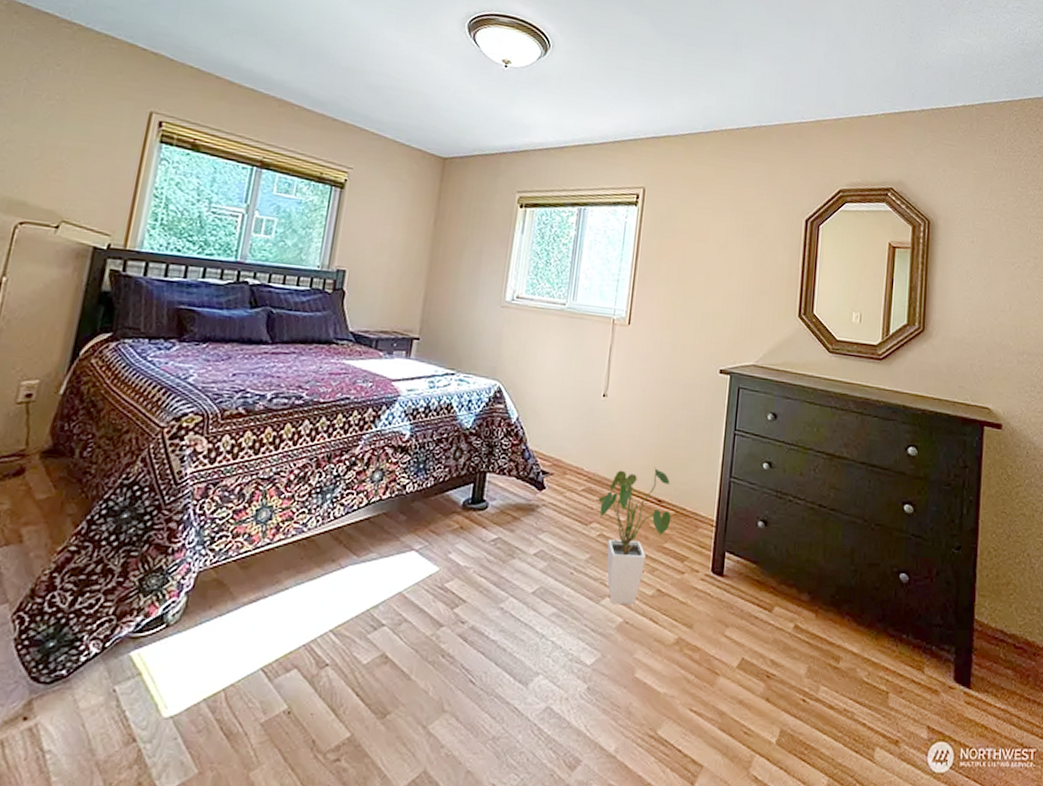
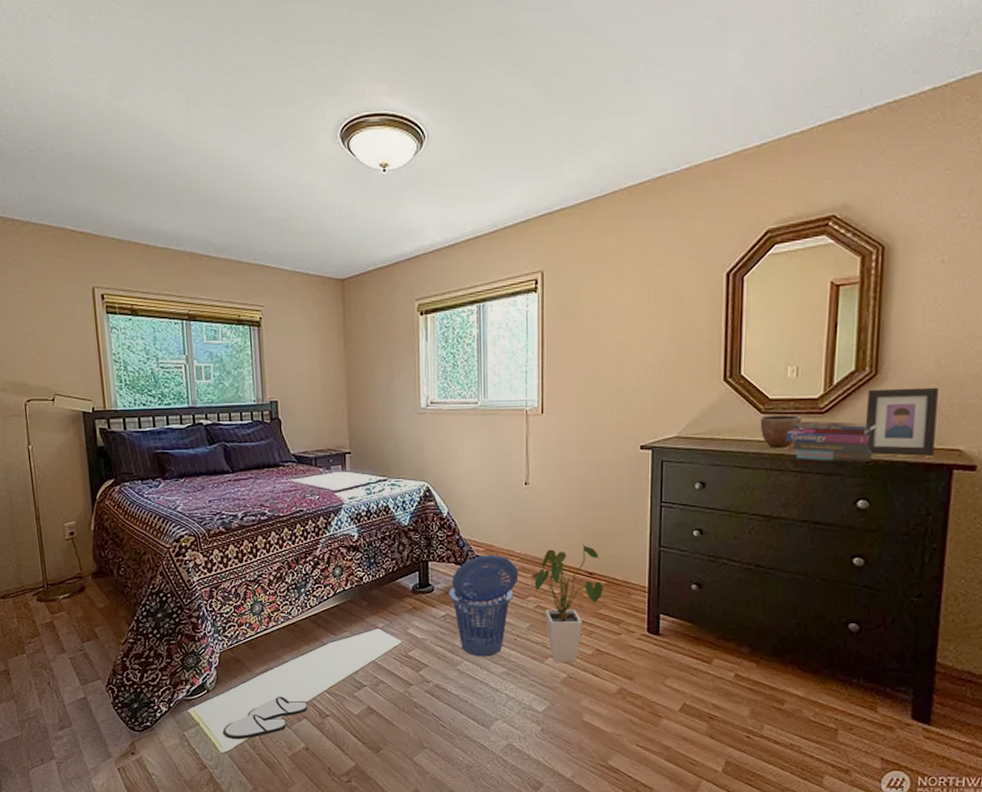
slippers: none [173,636,304,698] -> present [222,696,308,740]
laundry basket: none [503,470,585,593] -> present [449,554,519,657]
decorative bowl: none [827,355,863,389] -> present [760,415,802,449]
books: none [849,364,924,412] -> present [785,420,877,463]
picture frame: none [915,343,971,411] -> present [865,387,938,456]

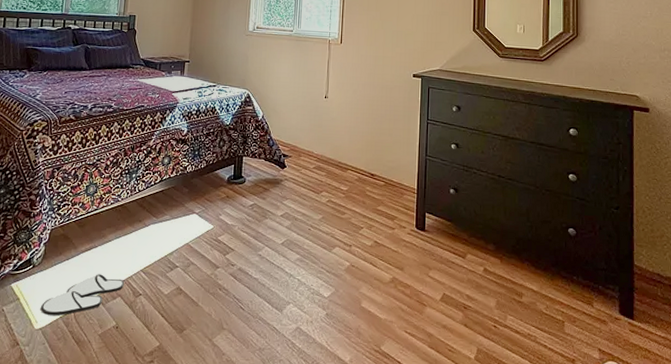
laundry basket: present [449,554,519,657] -> none [257,153,316,244]
house plant: present [531,543,603,663] -> none [325,149,382,253]
decorative bowl: present [760,415,802,449] -> none [499,59,528,85]
books: present [785,420,877,463] -> none [517,65,580,101]
picture frame: present [865,387,938,456] -> none [572,46,620,99]

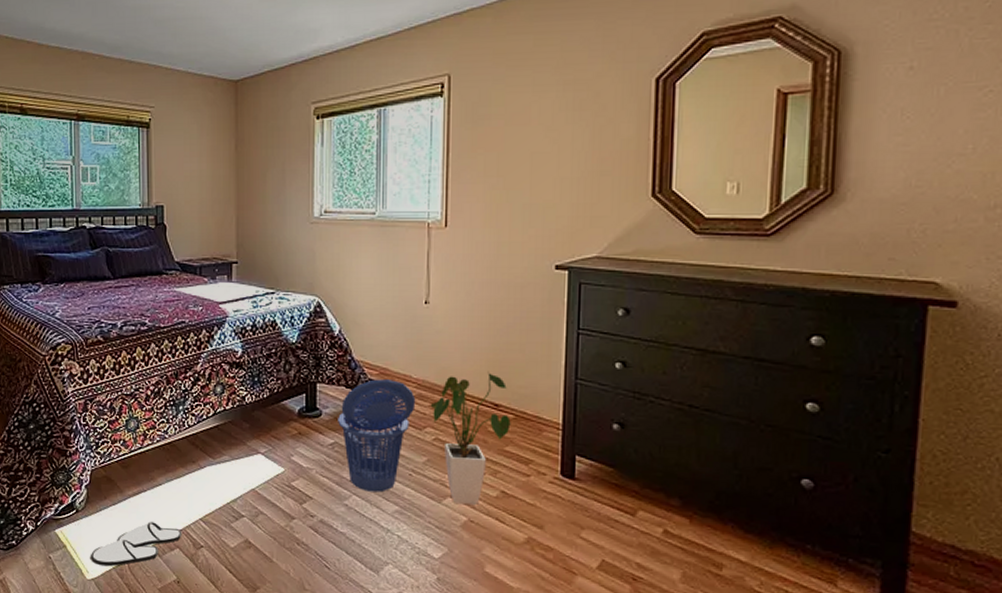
laundry basket: none [257,153,316,244] -> present [338,378,416,493]
house plant: none [325,149,382,253] -> present [430,371,511,506]

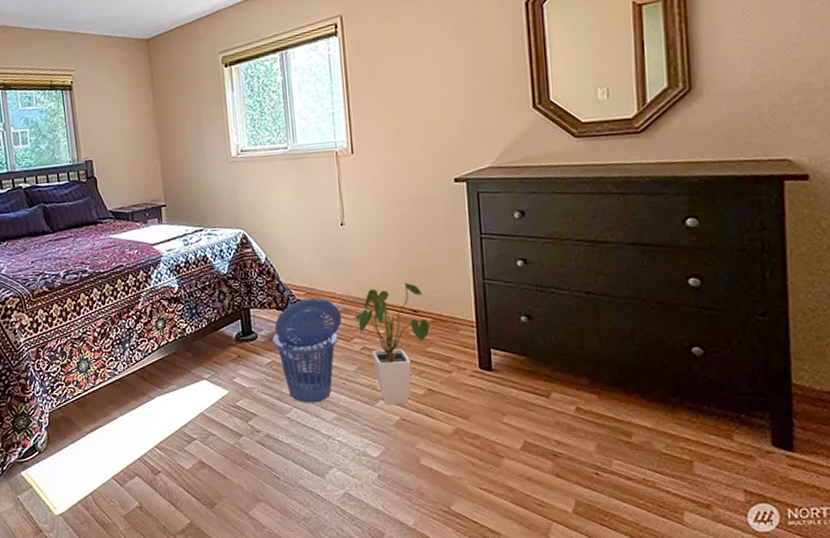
slippers: present [90,522,181,567] -> none [56,454,139,501]

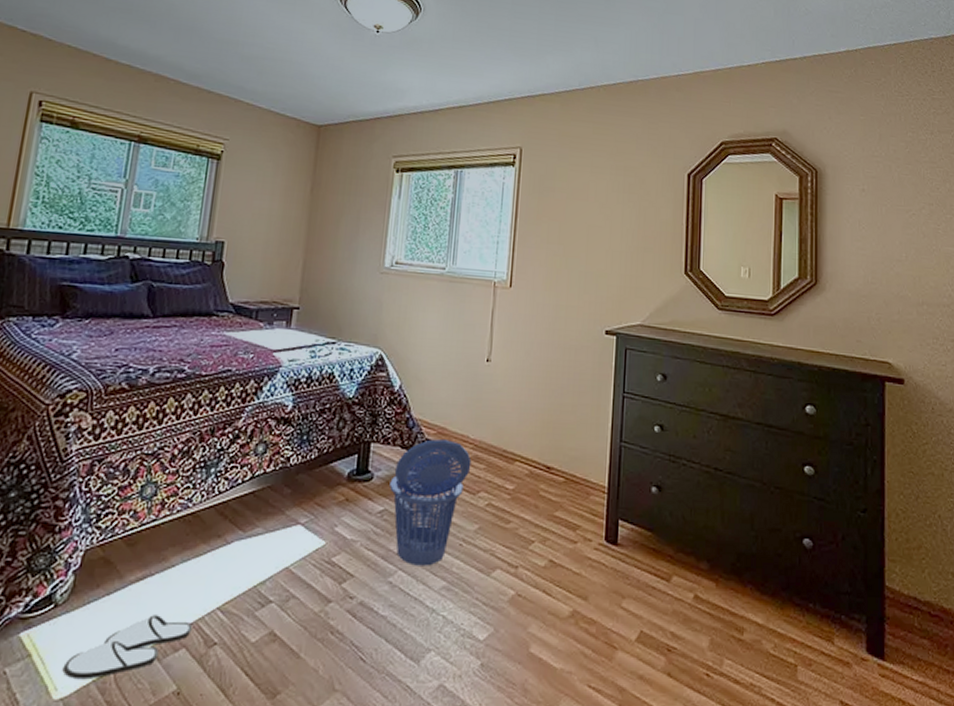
slippers: none [56,454,139,501] -> present [62,615,192,680]
house plant: present [355,281,430,406] -> none [485,432,561,578]

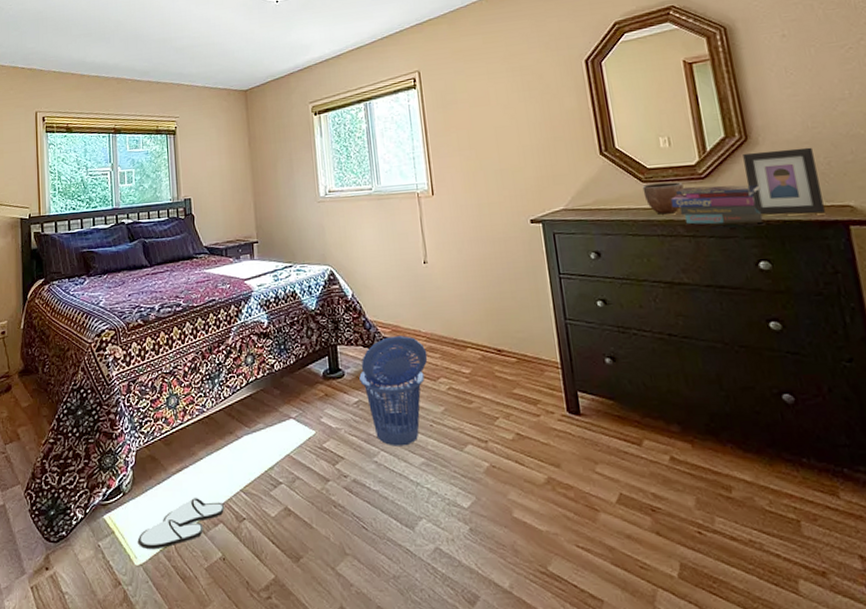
decorative bowl: none [717,312,754,347] -> present [642,182,684,216]
books: none [740,321,819,369] -> present [670,184,764,225]
picture frame: none [809,297,868,366] -> present [743,147,825,216]

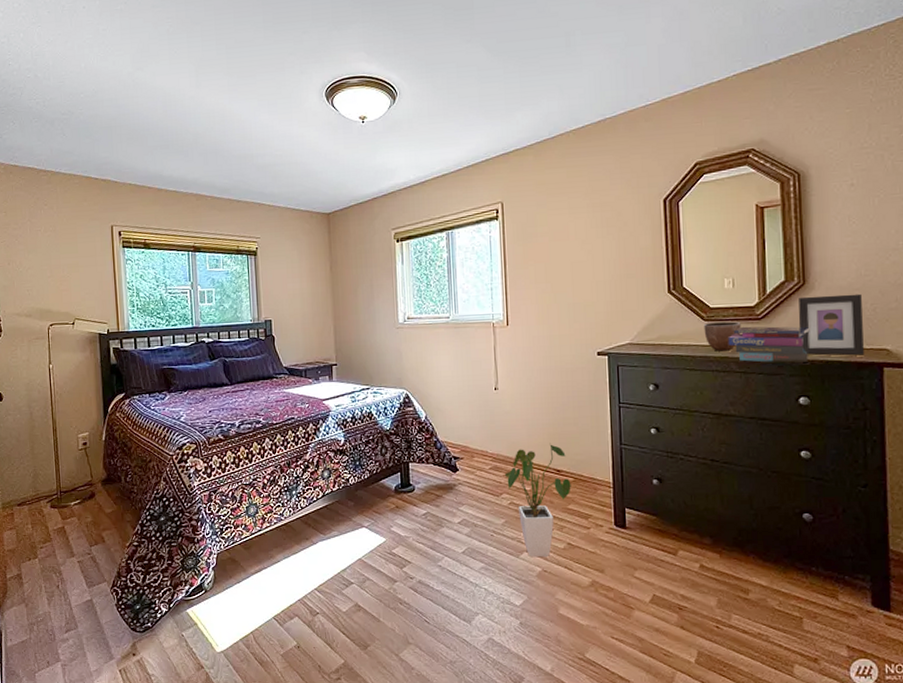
slippers: present [137,498,224,550] -> none [219,595,299,639]
laundry basket: present [359,335,428,446] -> none [428,454,493,553]
house plant: none [440,319,515,451] -> present [504,443,571,558]

